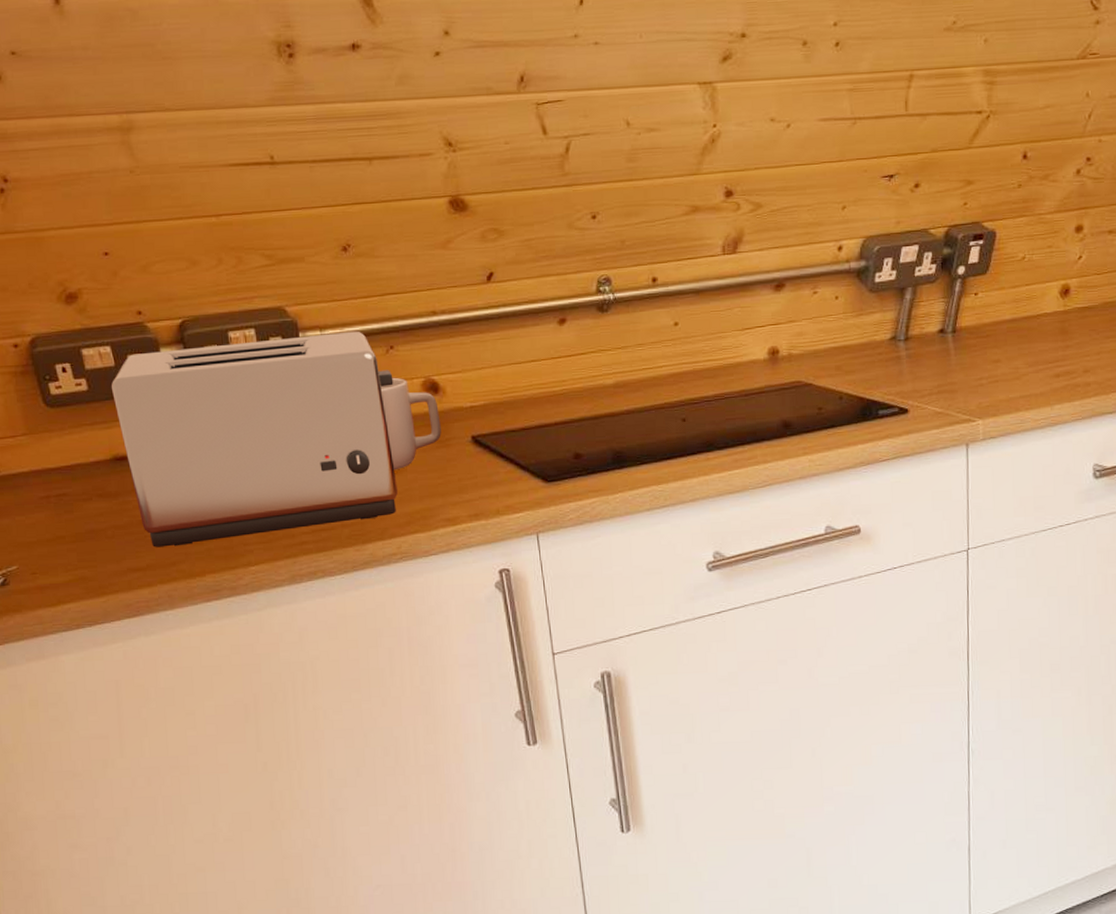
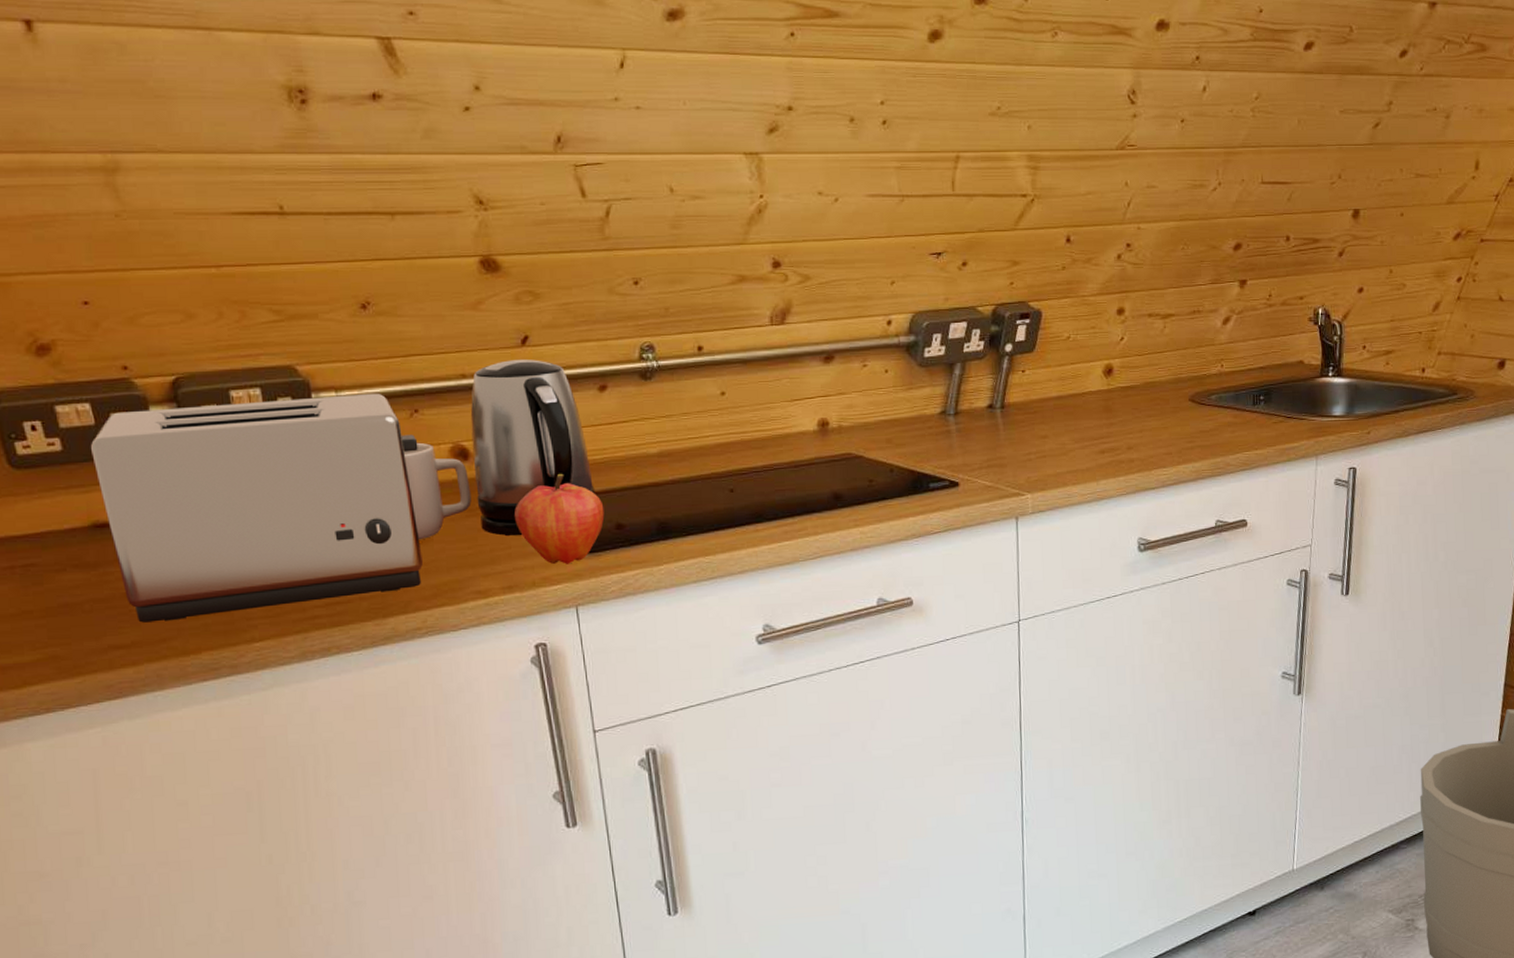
kettle: none [440,295,555,467] -> present [470,359,595,537]
fruit: none [479,405,563,493] -> present [513,473,605,564]

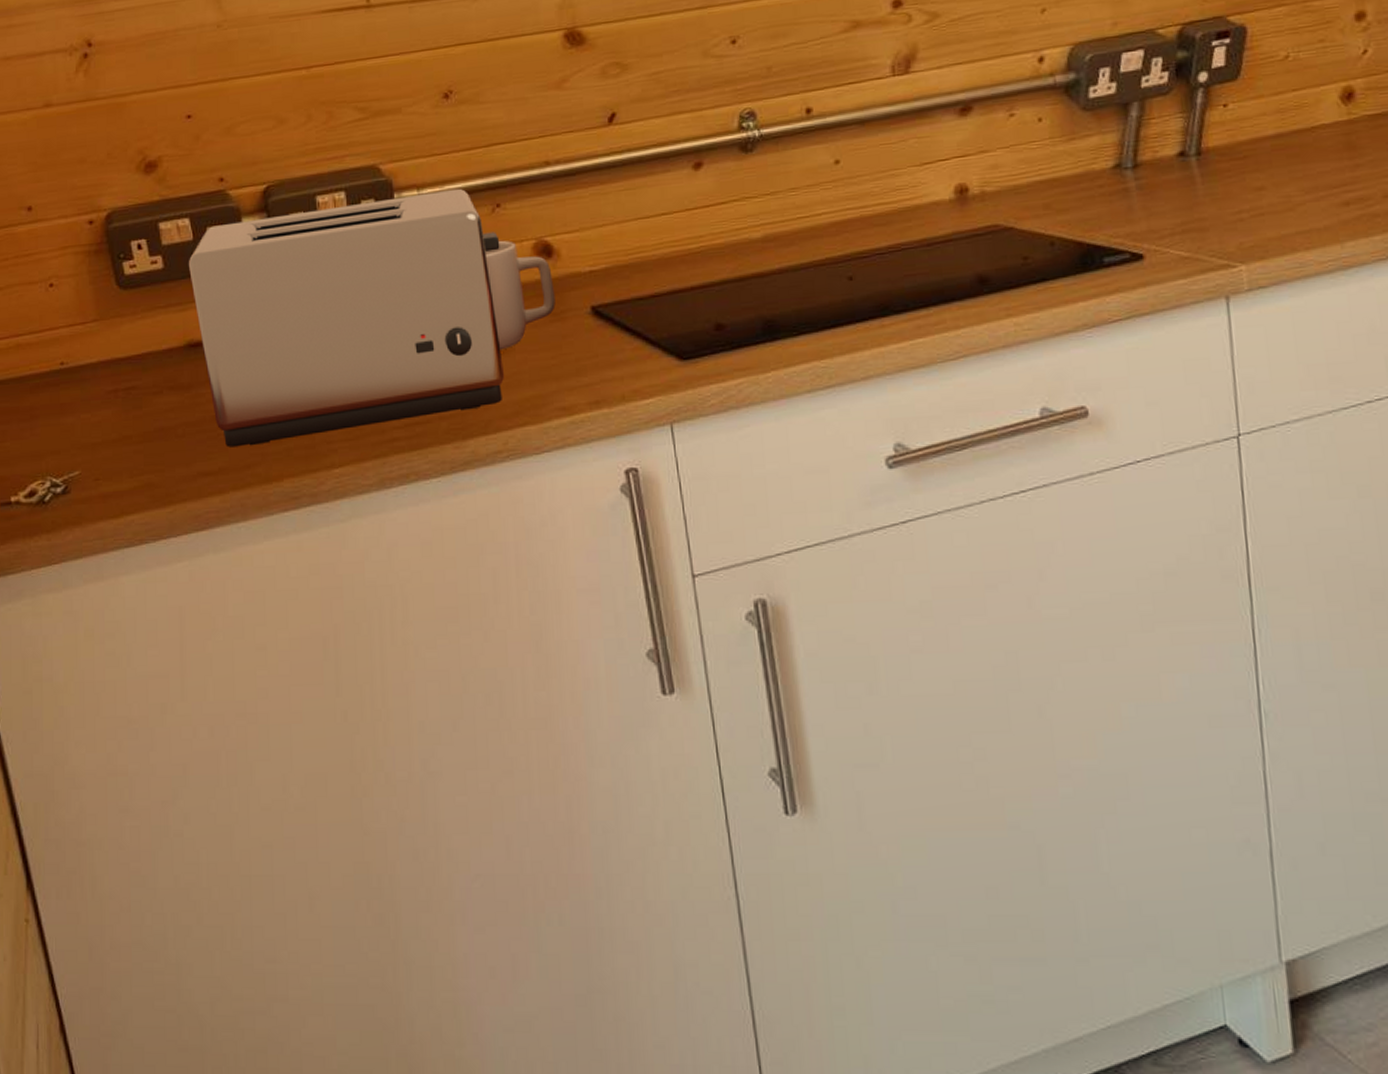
kettle: present [470,359,595,537] -> none [554,139,691,343]
fruit: present [513,473,605,564] -> none [601,267,702,374]

